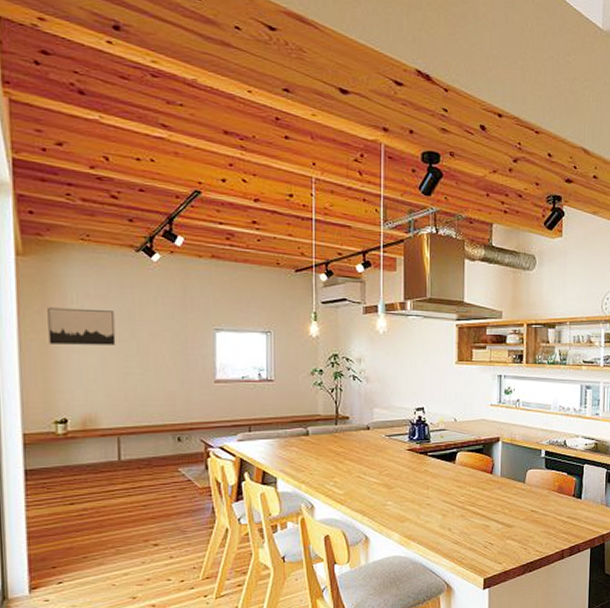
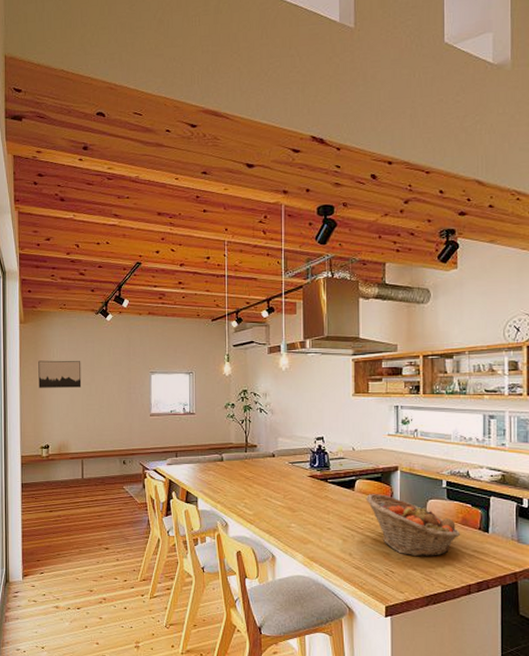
fruit basket: none [466,466,557,527] -> present [365,494,461,557]

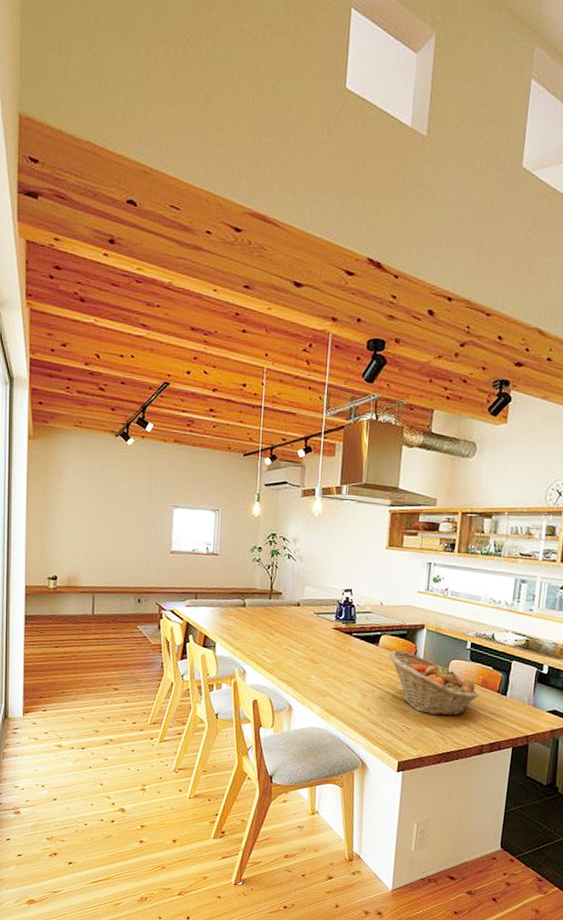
wall art: present [38,360,82,388] -> none [47,482,97,517]

